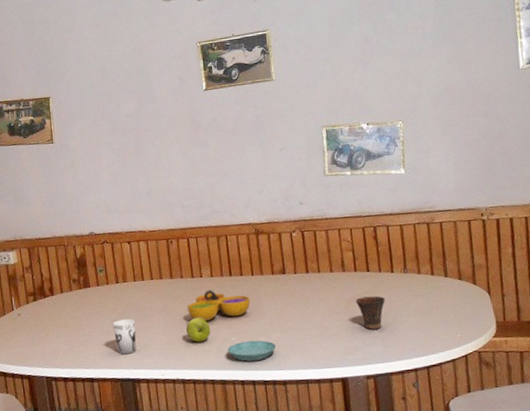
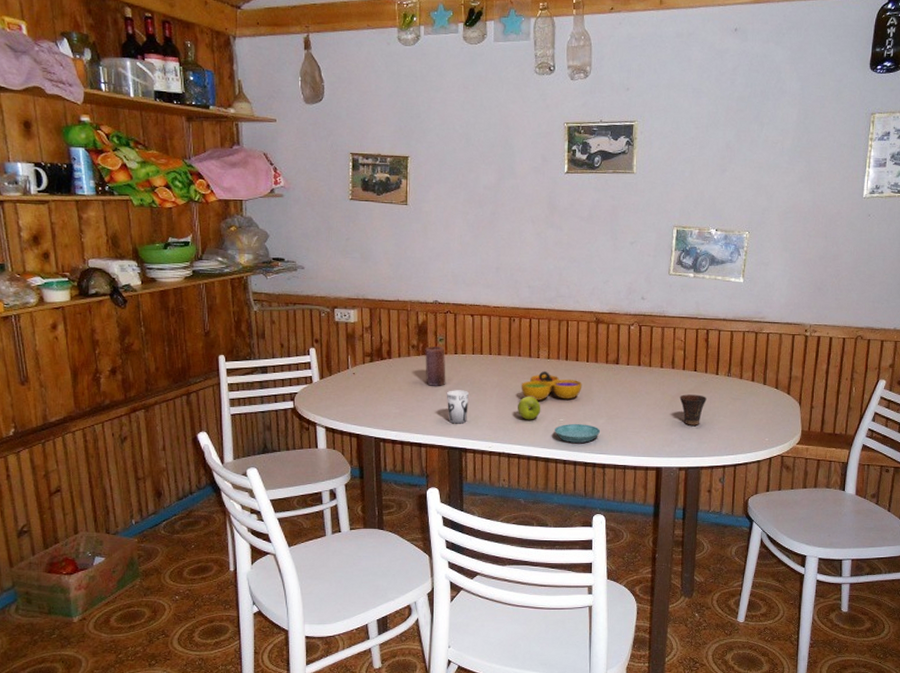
candle: none [86,277,111,319] -> present [425,346,446,386]

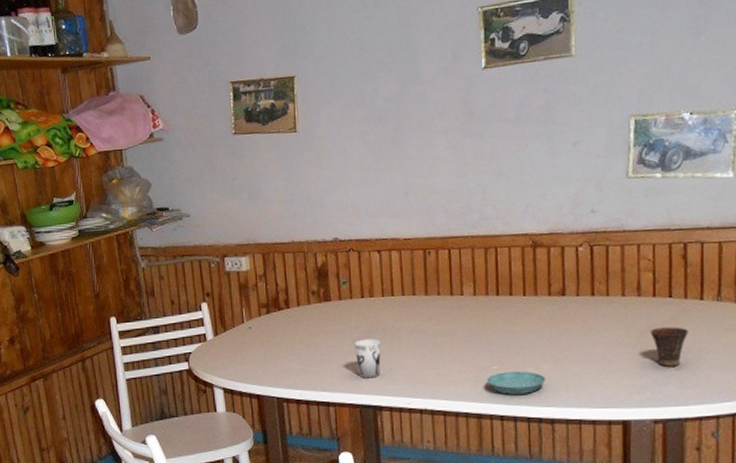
candle: present [425,346,446,386] -> none [327,290,353,337]
apple: present [518,397,541,420] -> none [440,342,469,370]
decorative bowl: present [521,371,582,400] -> none [442,310,519,346]

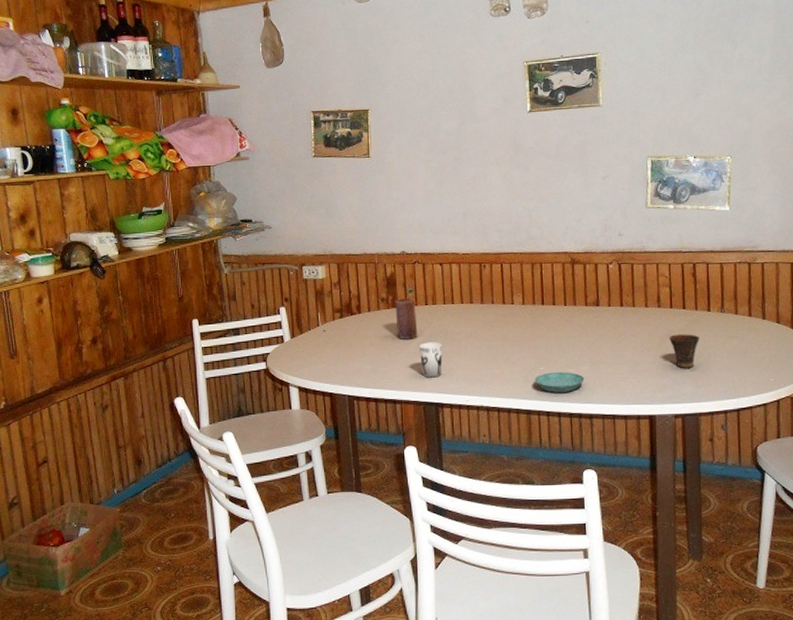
candle: none [327,290,353,337] -> present [395,297,418,340]

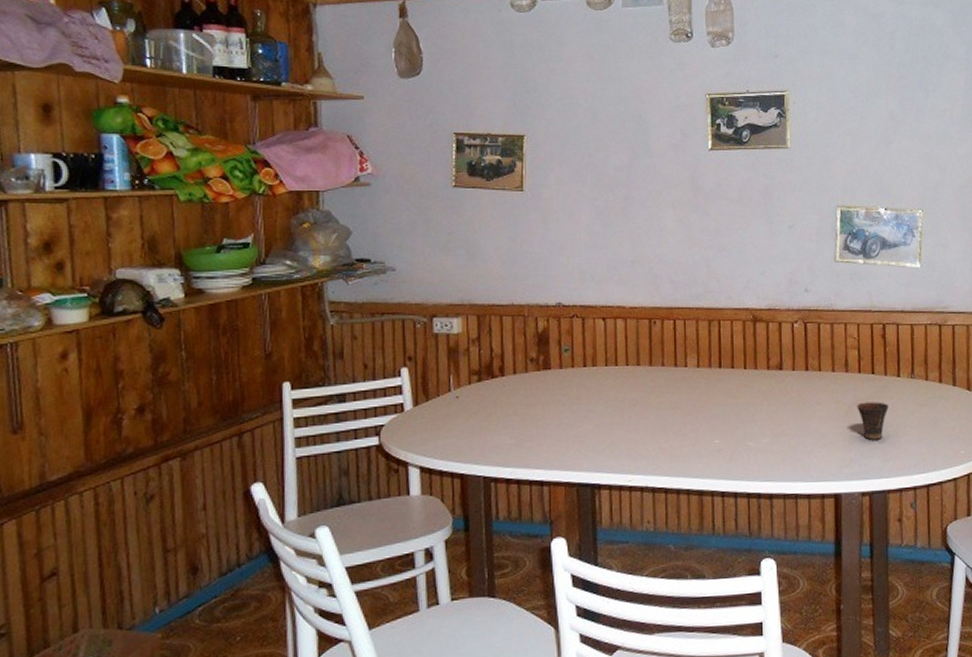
candle: present [395,297,418,340] -> none [546,358,573,408]
cup: present [418,342,443,378] -> none [573,411,602,454]
saucer: present [535,372,585,393] -> none [709,445,765,469]

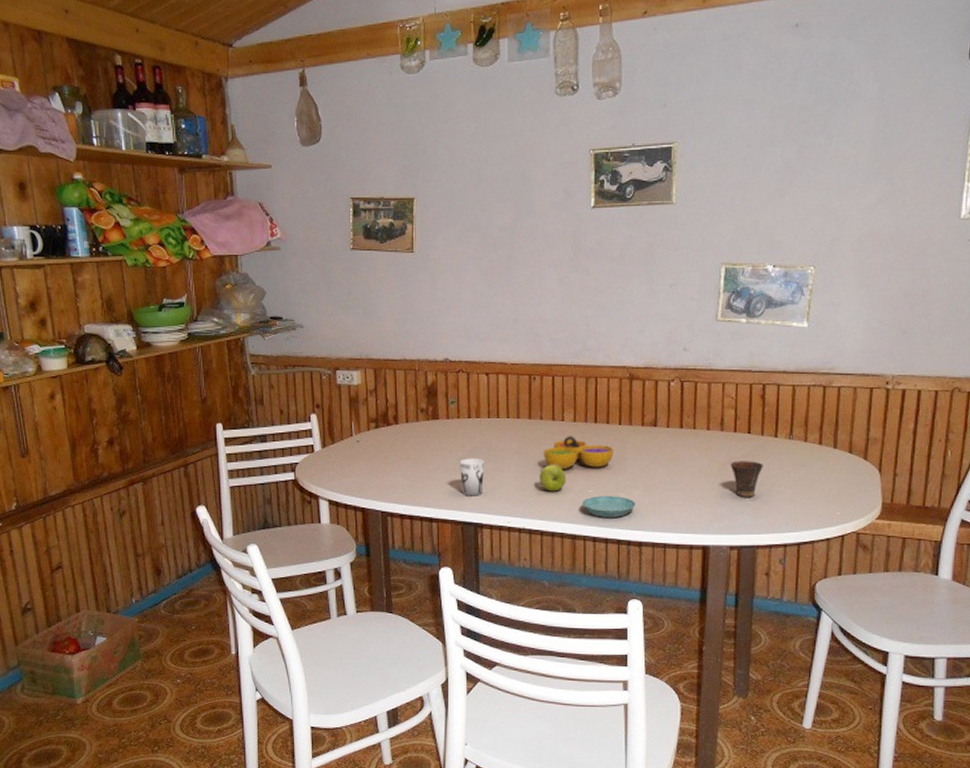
cup: none [573,411,602,454] -> present [459,458,484,496]
apple: none [663,415,692,444] -> present [540,465,567,492]
decorative bowl: none [665,383,740,419] -> present [543,436,614,469]
saucer: none [709,445,765,469] -> present [582,496,636,517]

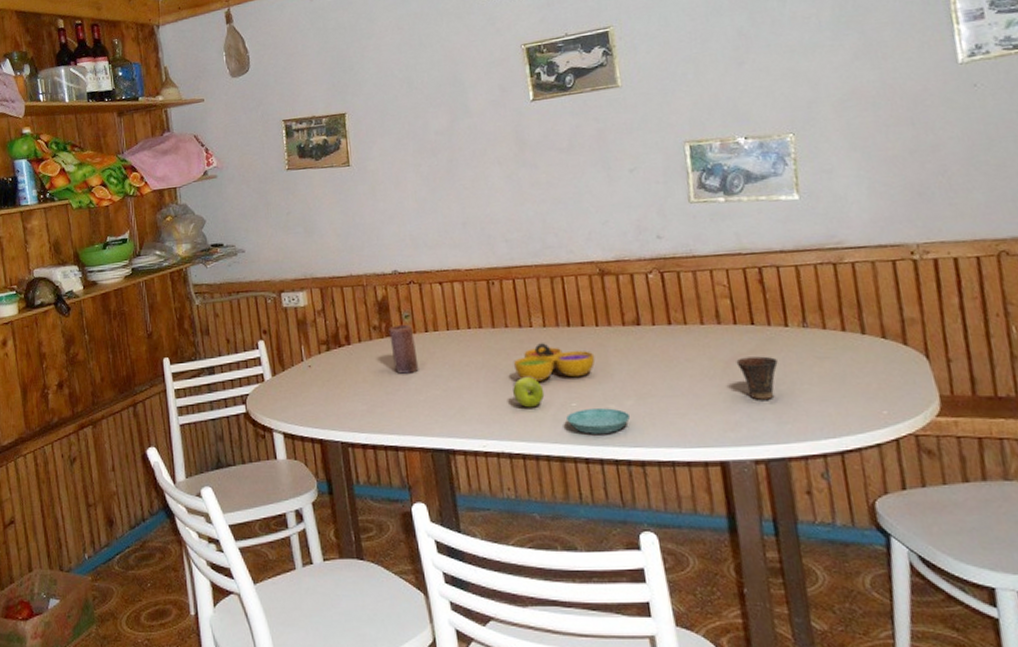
candle: none [435,409,459,454] -> present [389,324,419,374]
cup: present [459,458,484,496] -> none [420,375,451,419]

